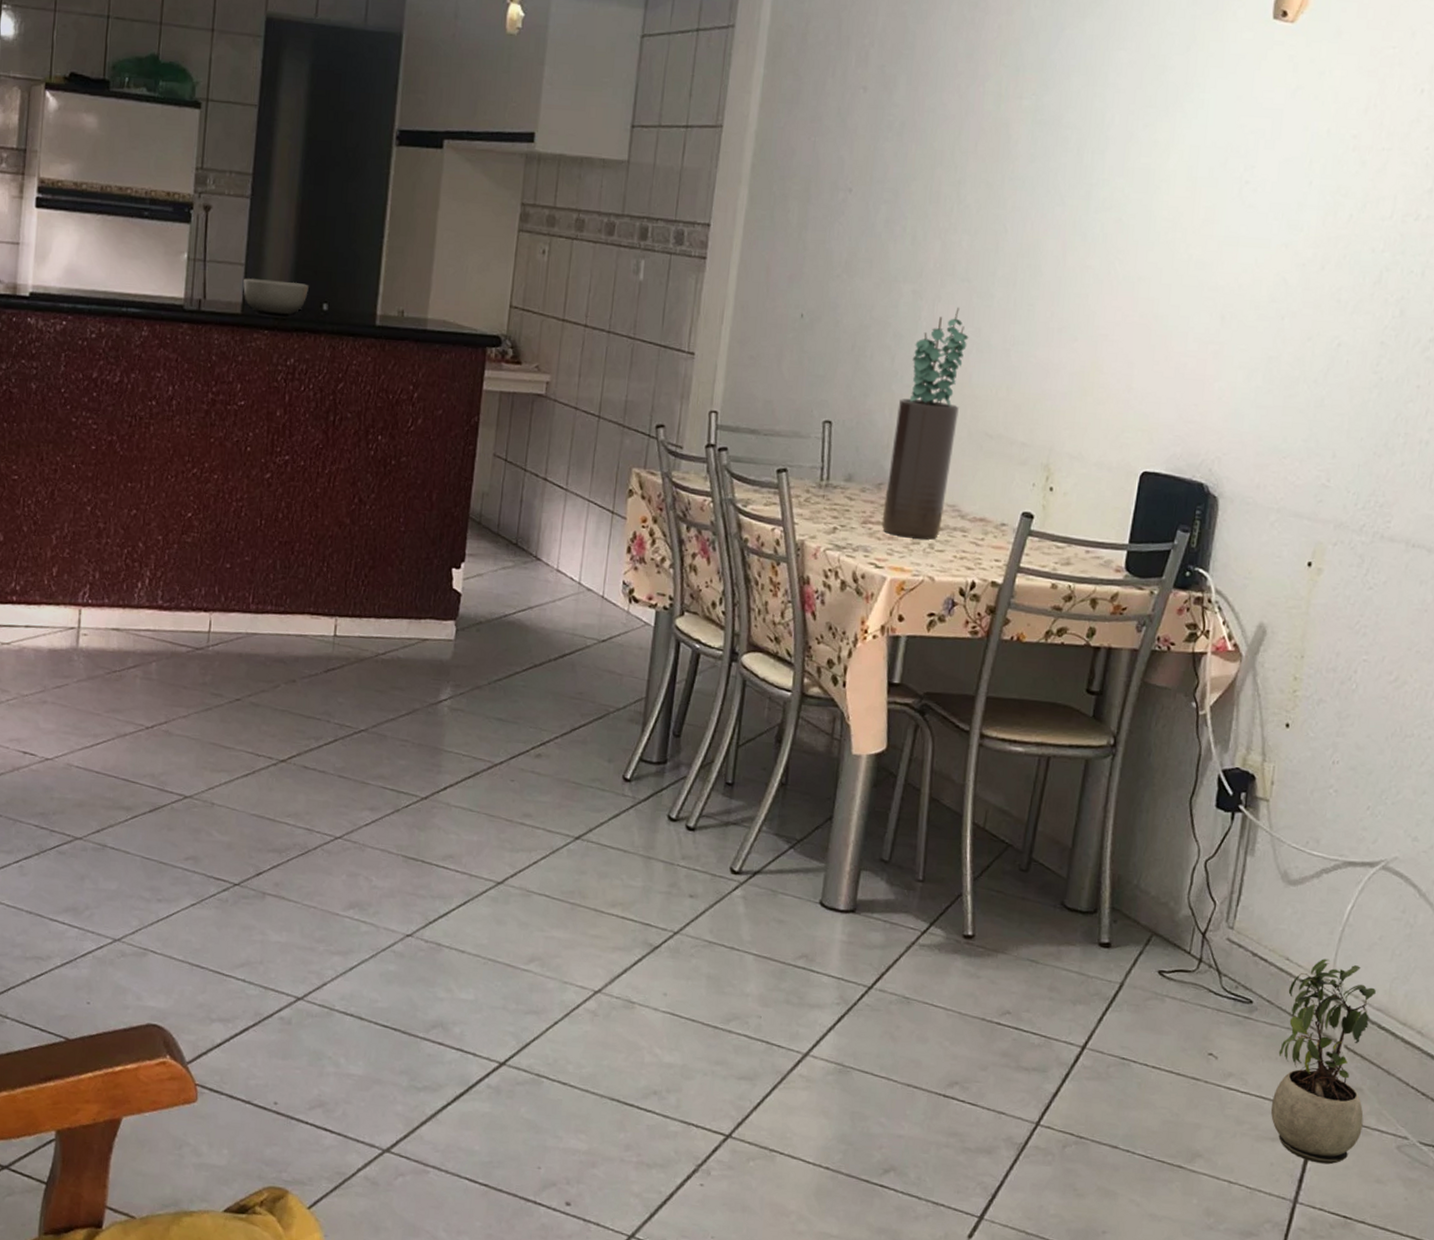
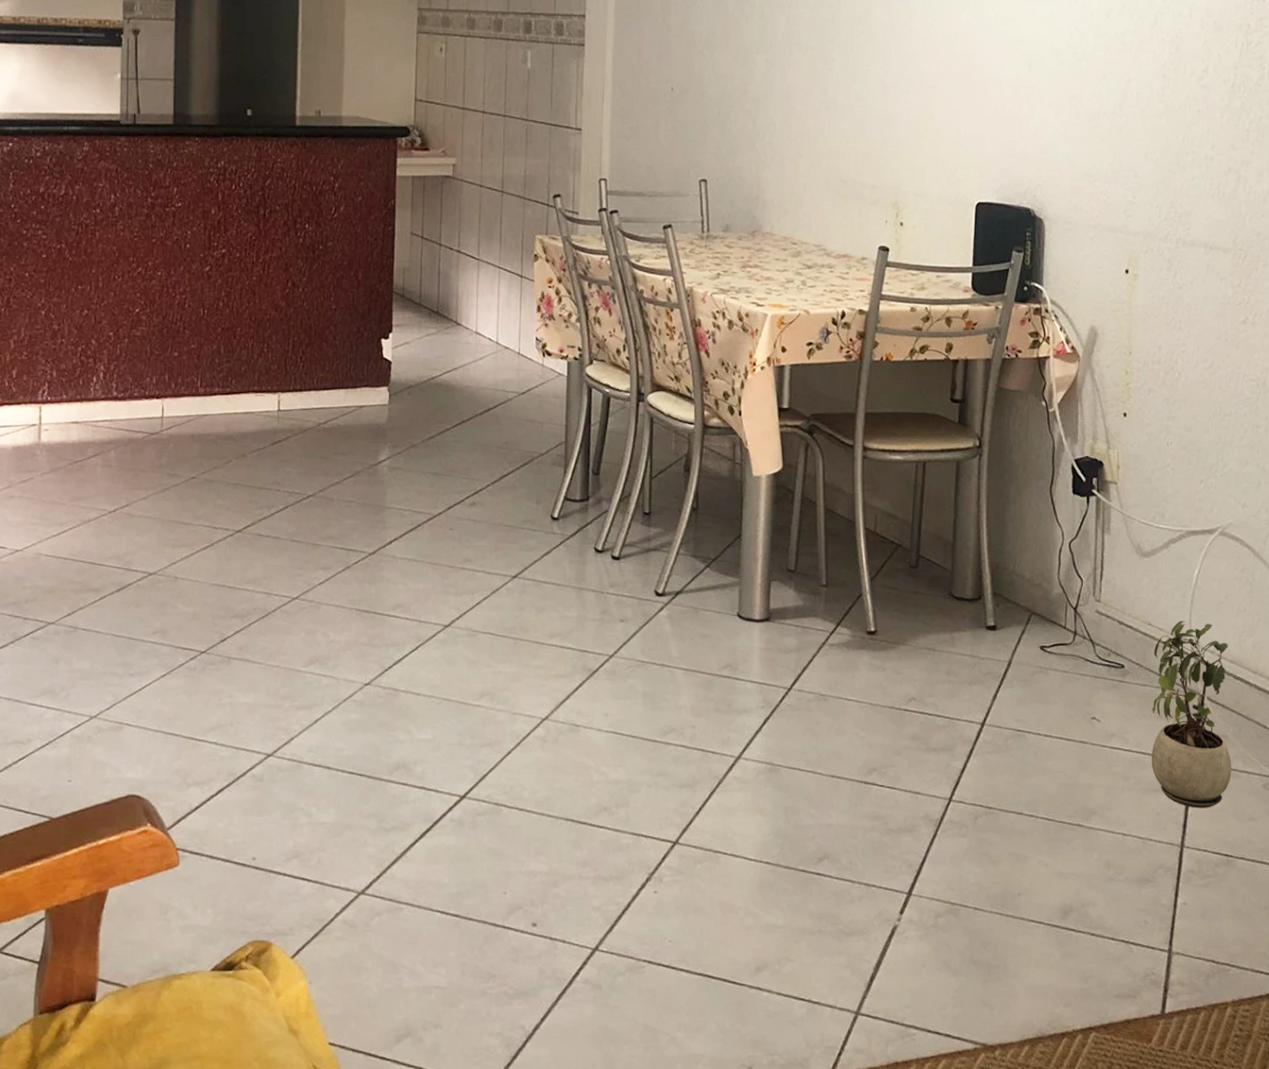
bowl: present [243,278,309,317] -> none [173,92,233,124]
vase: present [881,308,969,540] -> none [758,72,818,277]

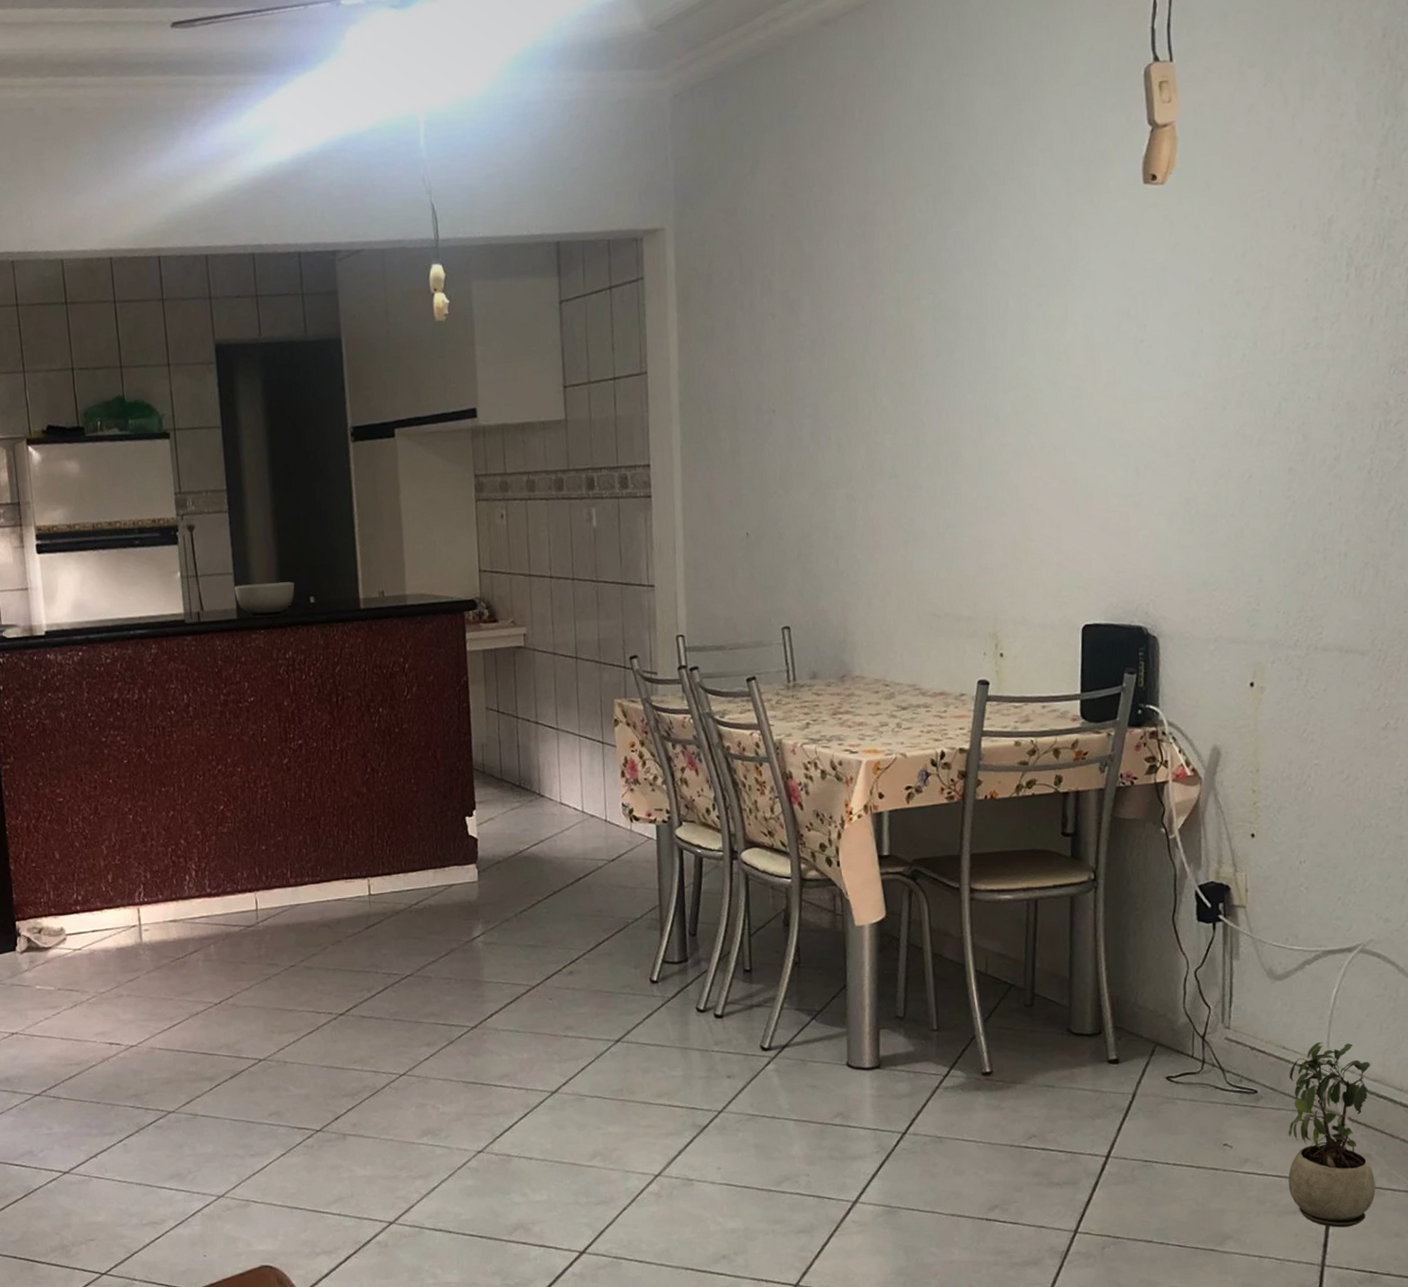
bowl: none [173,92,233,124] -> present [234,582,295,617]

